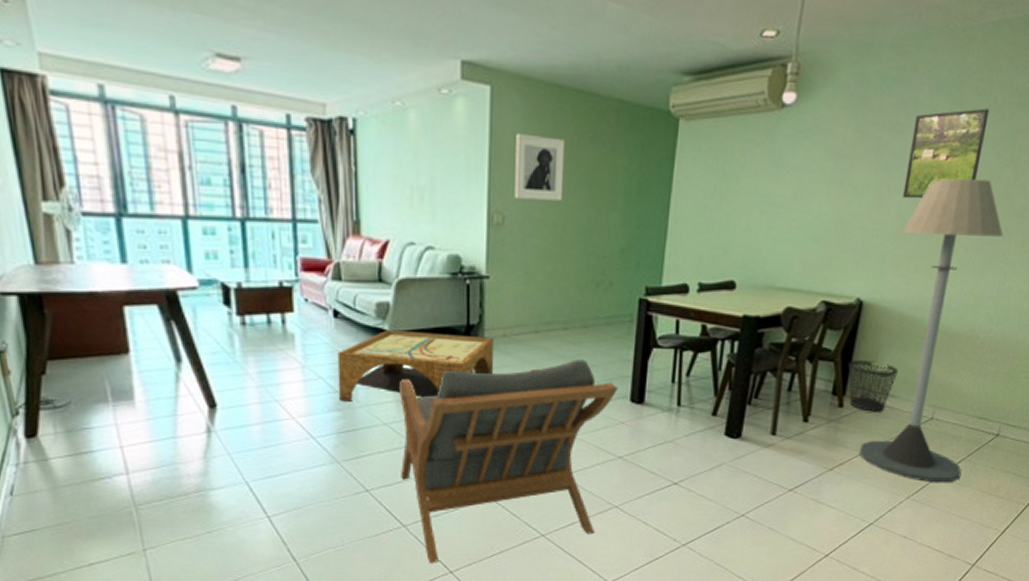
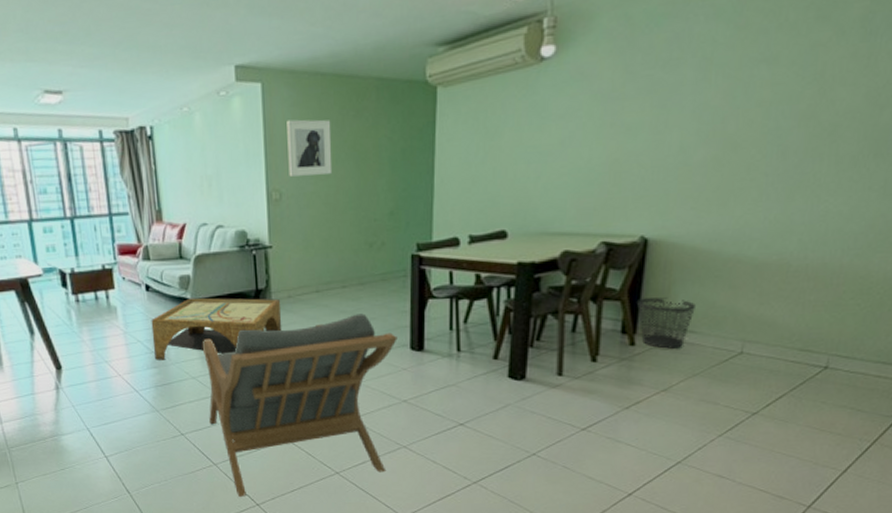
floor lamp: present [859,178,1004,483] -> none [658,100,812,420]
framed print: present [902,108,990,199] -> none [684,28,781,132]

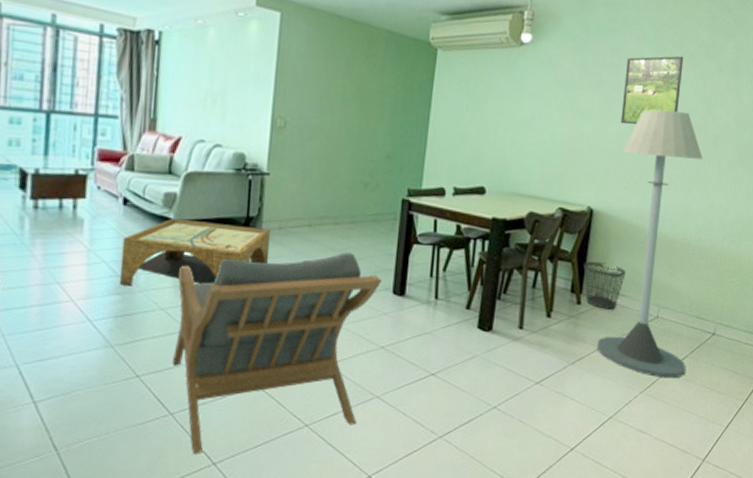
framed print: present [287,119,333,177] -> none [296,52,342,110]
floor lamp: none [658,100,812,420] -> present [597,110,704,379]
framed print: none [684,28,781,132] -> present [621,56,684,125]

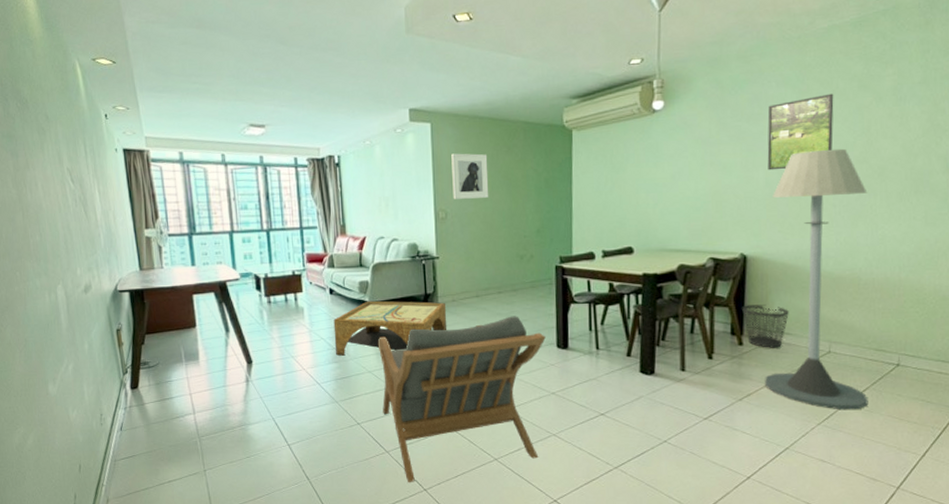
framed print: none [296,52,342,110] -> present [451,153,489,199]

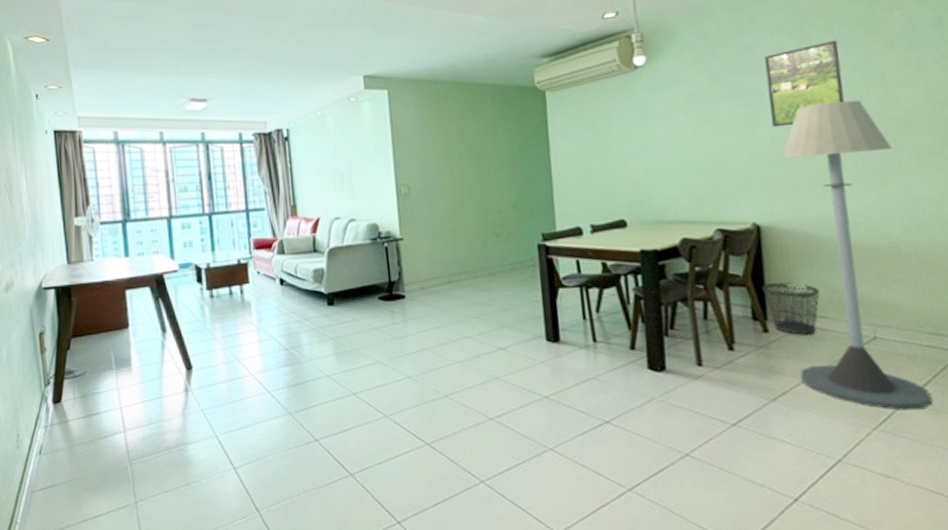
coffee table: present [333,300,448,356] -> none [285,290,417,358]
armchair: present [378,316,546,483] -> none [337,304,535,515]
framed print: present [451,153,489,199] -> none [412,121,457,172]

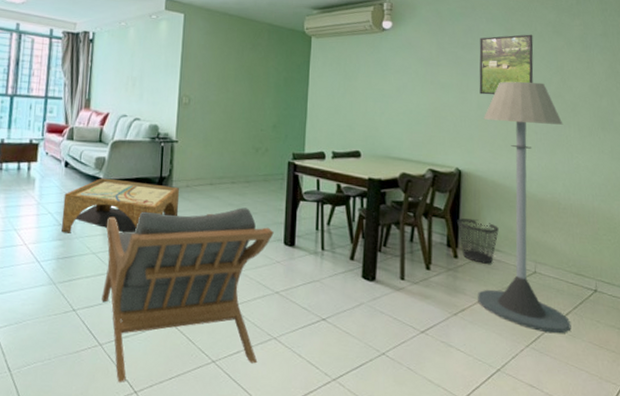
coffee table: none [285,290,417,358] -> present [61,178,179,233]
armchair: none [337,304,535,515] -> present [102,207,274,383]

